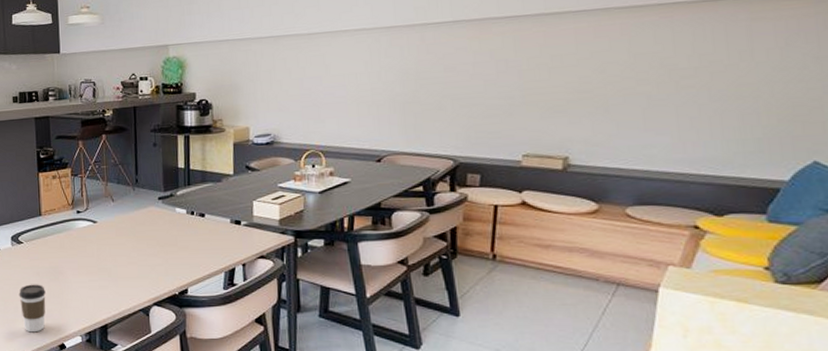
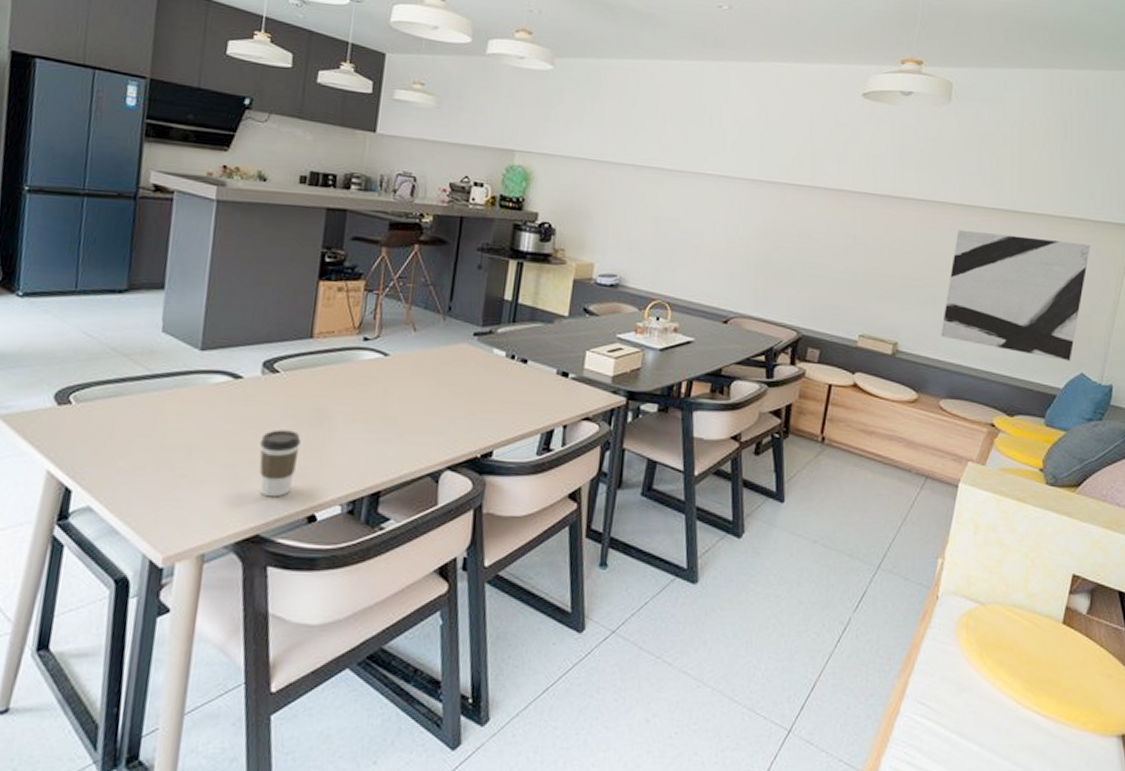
wall art: none [619,18,815,152] -> present [940,229,1090,362]

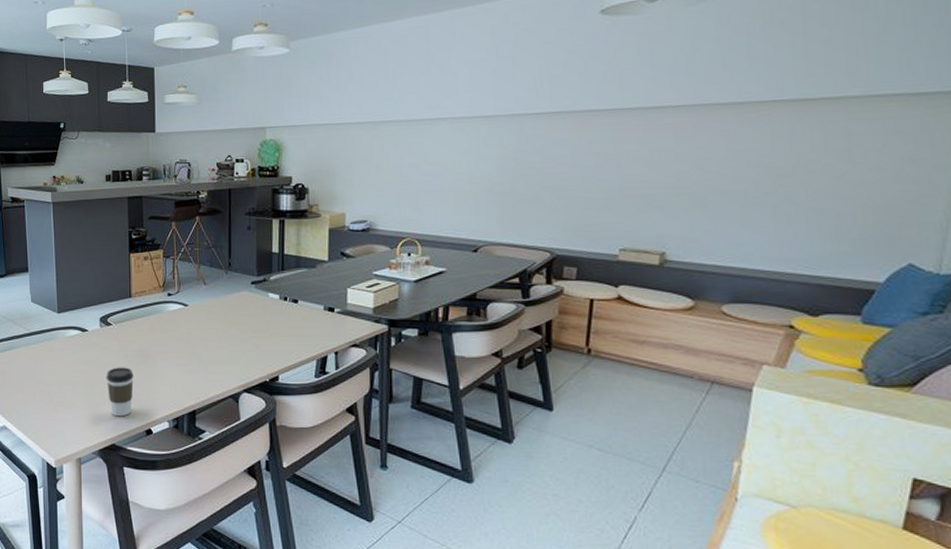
wall art: present [940,229,1090,362] -> none [716,120,912,253]

